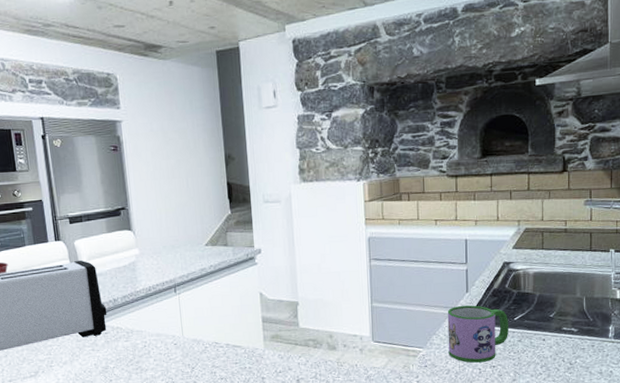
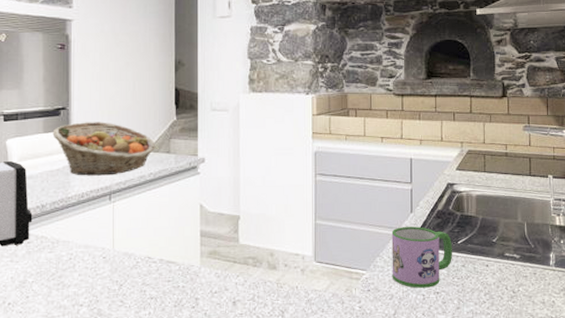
fruit basket: none [115,219,213,271] -> present [52,122,155,176]

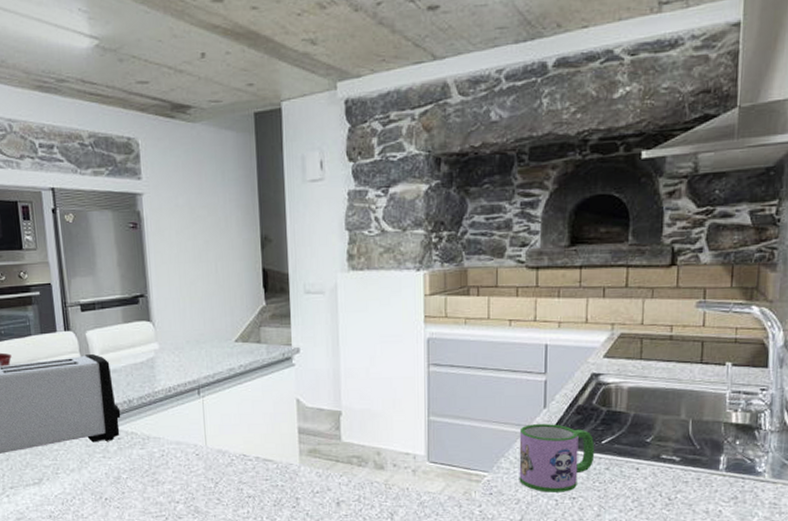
fruit basket: present [52,122,155,176] -> none [132,309,244,369]

